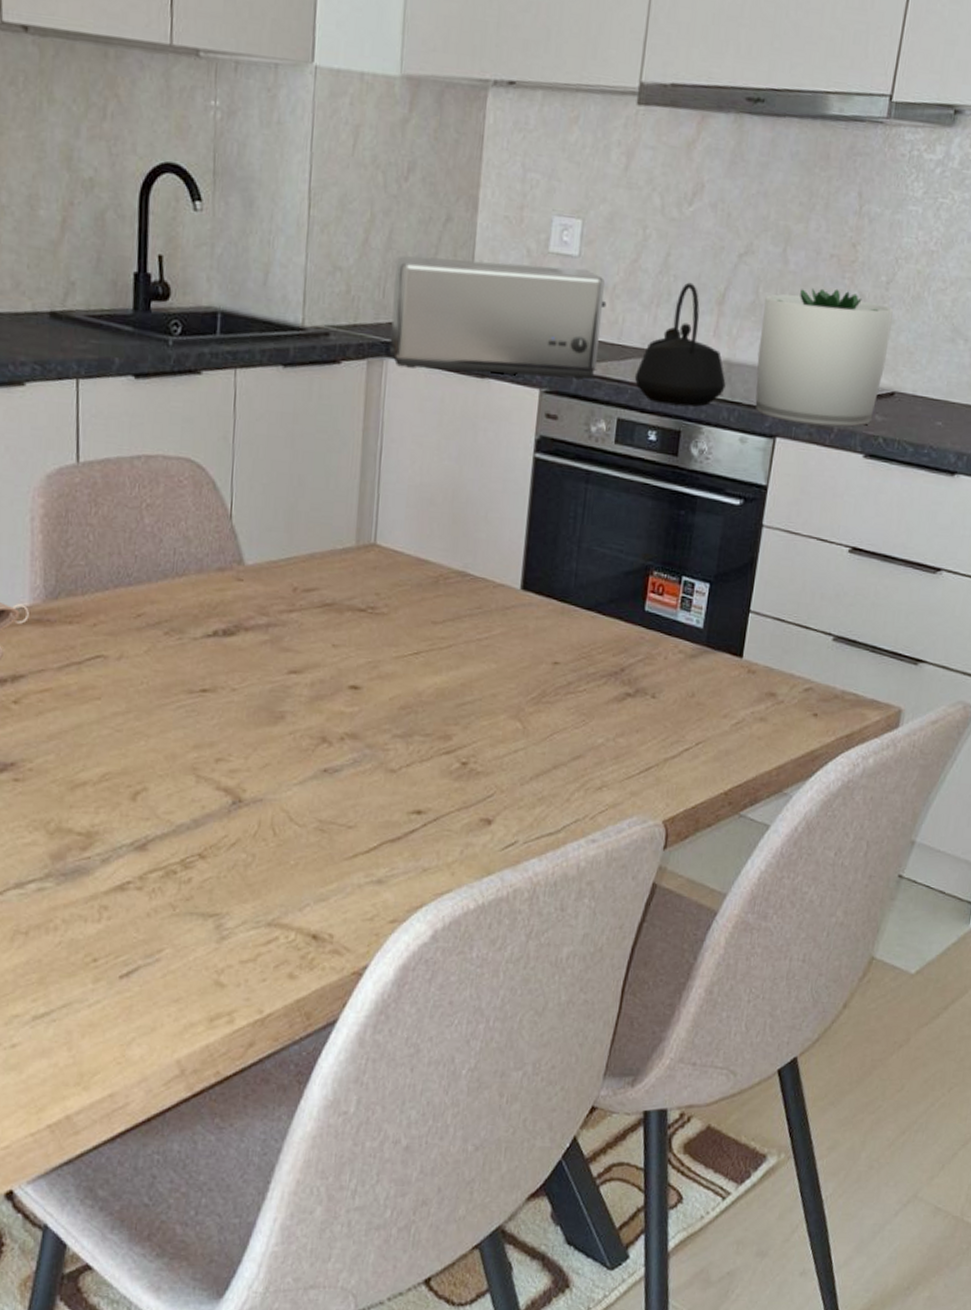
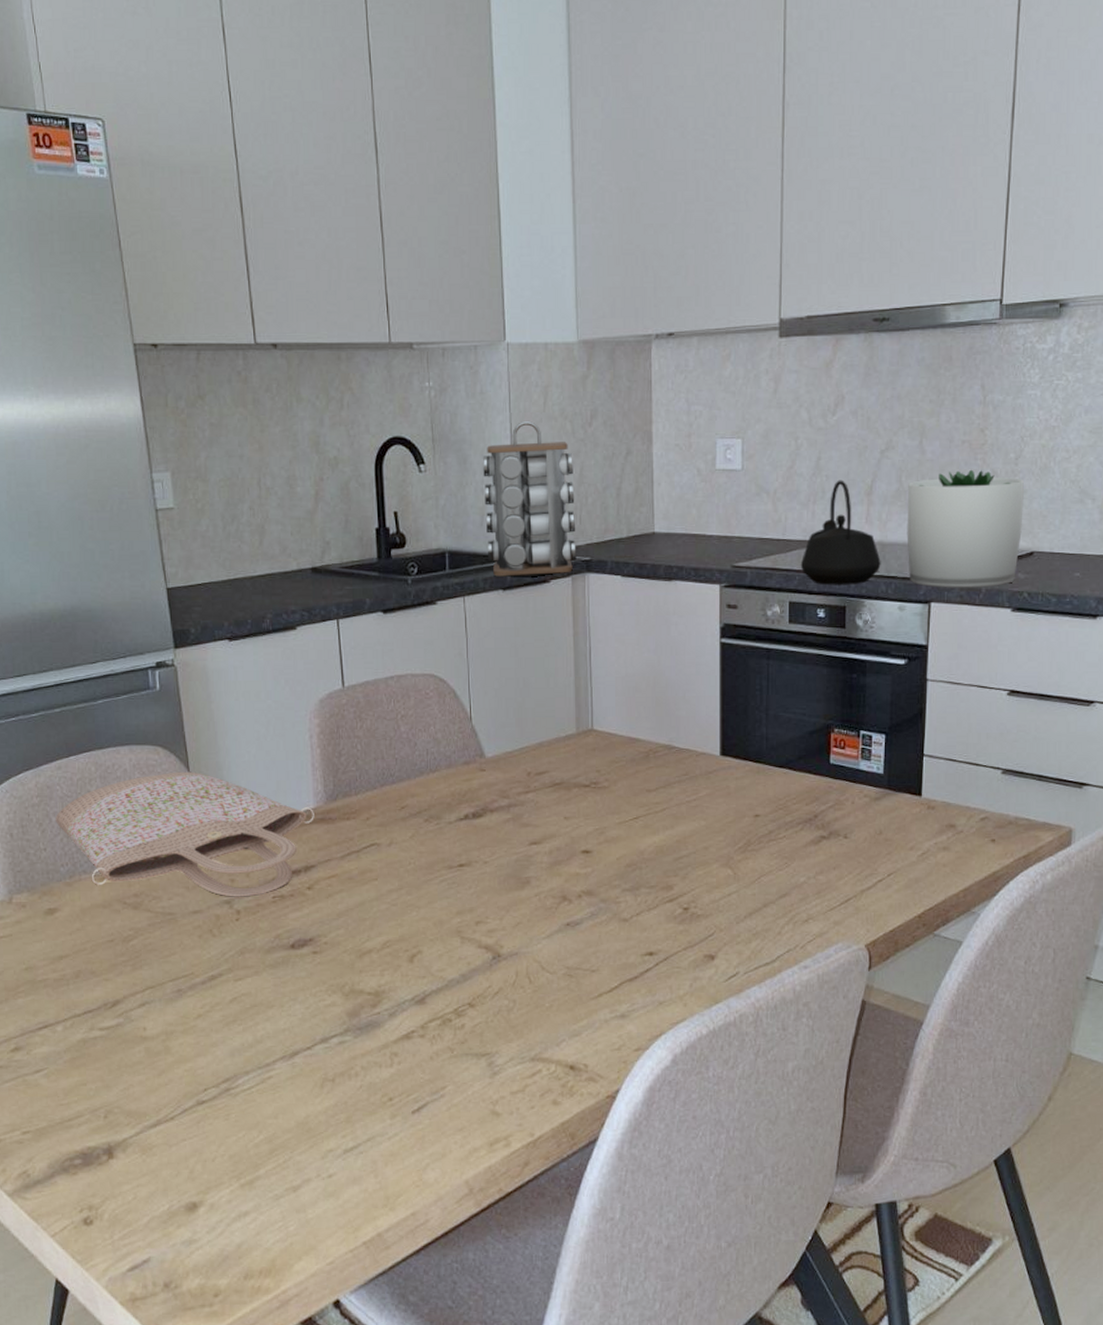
spice rack: none [269,163,382,356] -> present [483,420,576,578]
toaster: present [389,255,607,380] -> none [587,479,770,581]

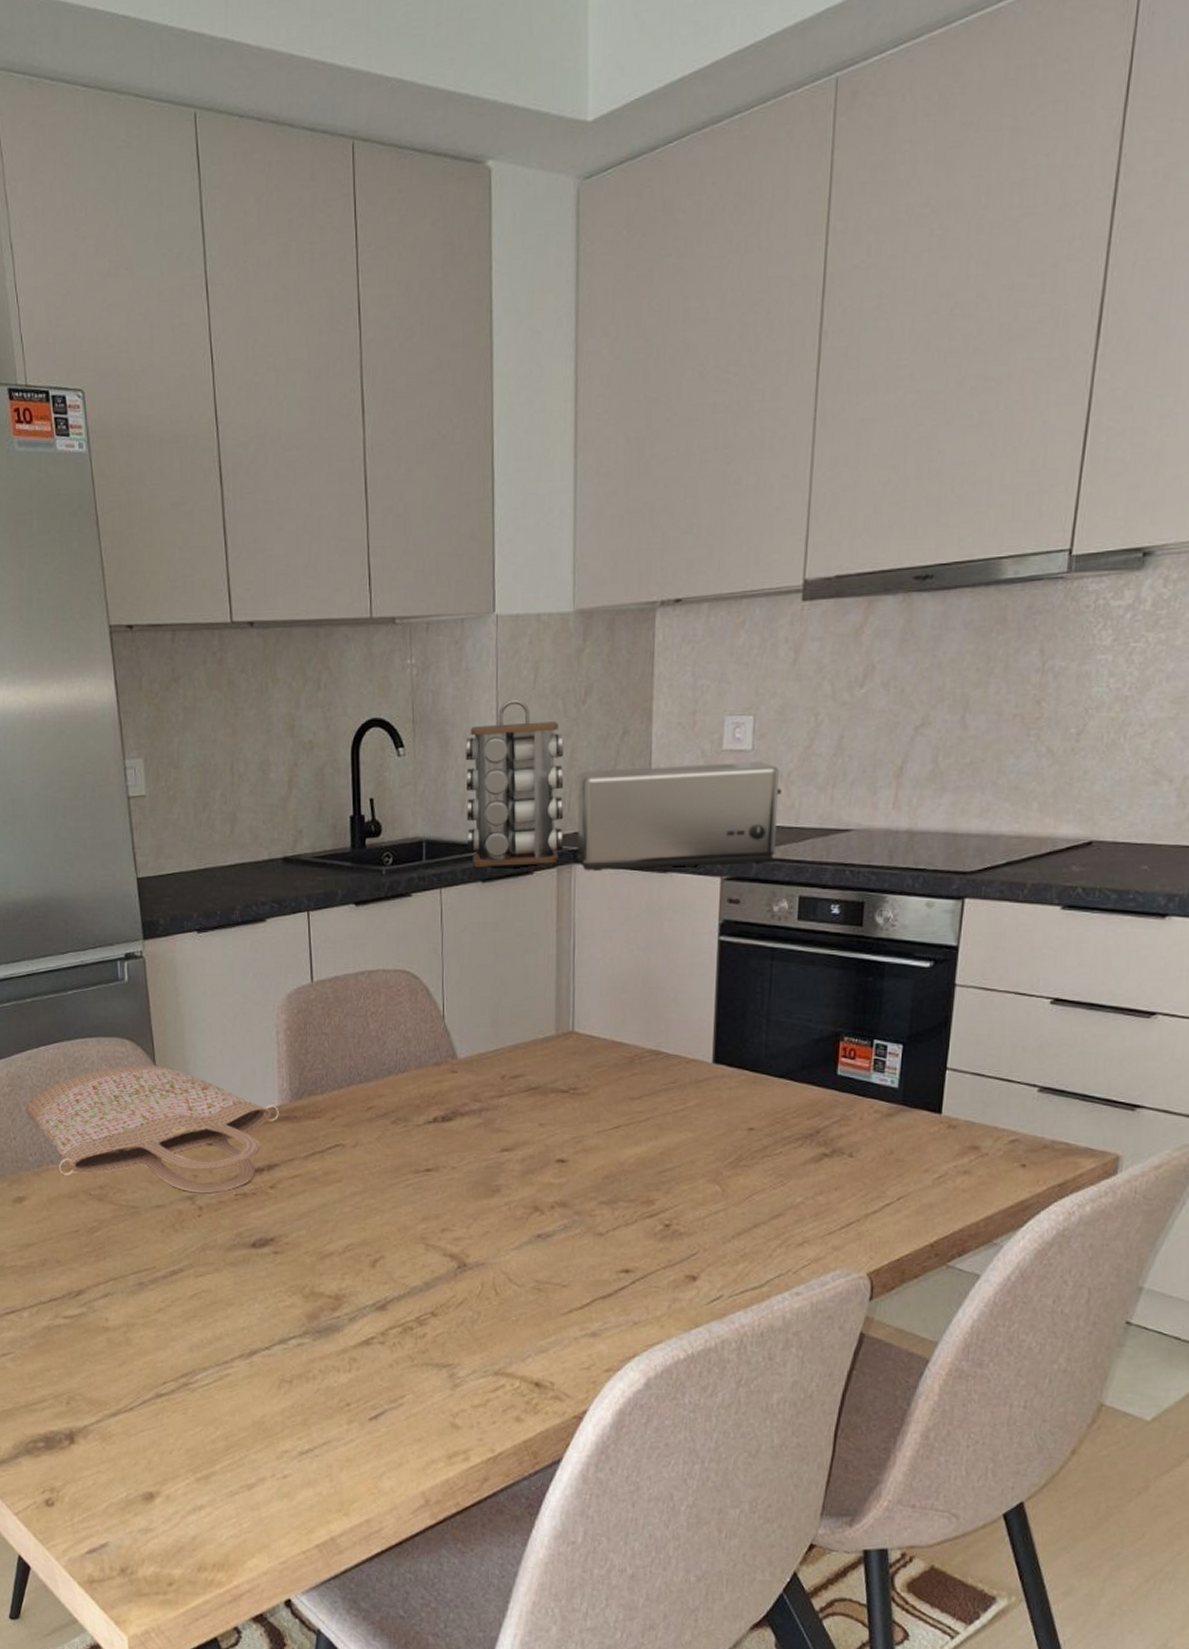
toaster: none [587,479,770,581] -> present [577,761,782,872]
kettle: present [800,480,881,586] -> none [814,760,909,879]
planter: present [907,469,1024,588] -> none [940,747,1086,882]

